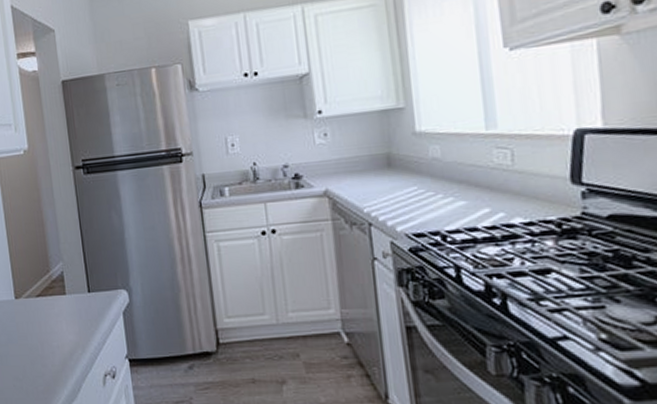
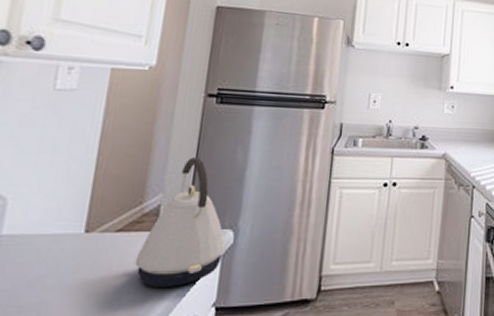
kettle: none [56,227,125,342] -> present [135,157,226,287]

